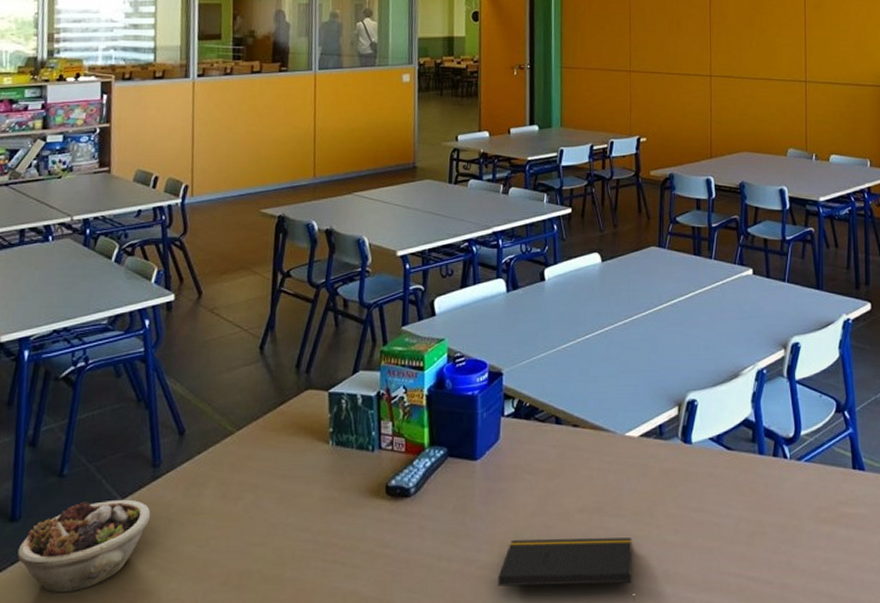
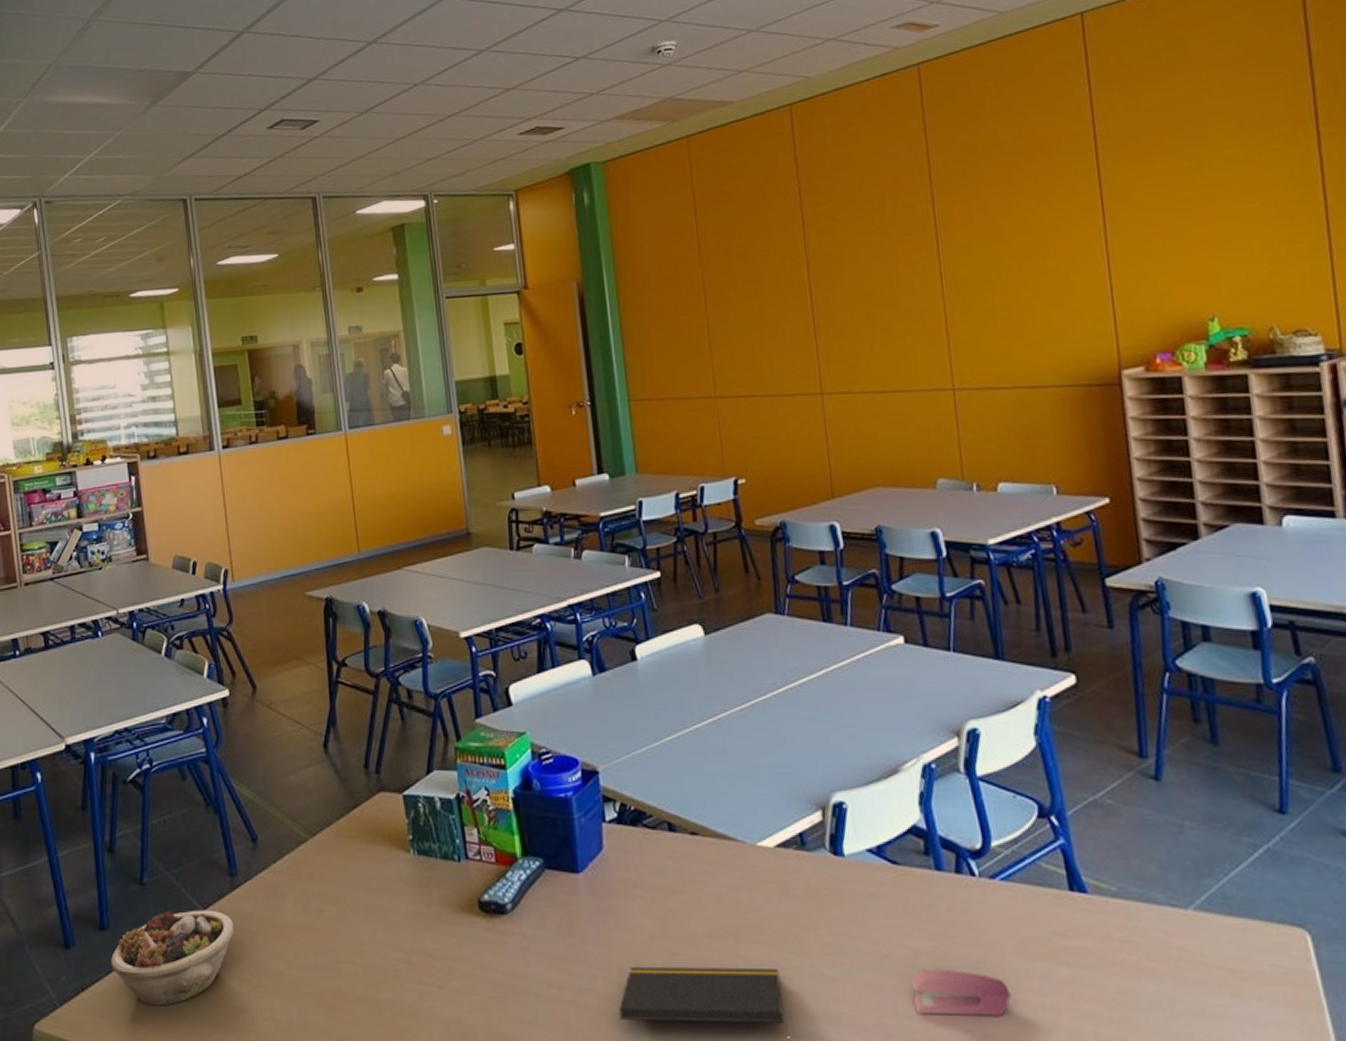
stapler: none [732,533,804,571] -> present [910,969,1011,1016]

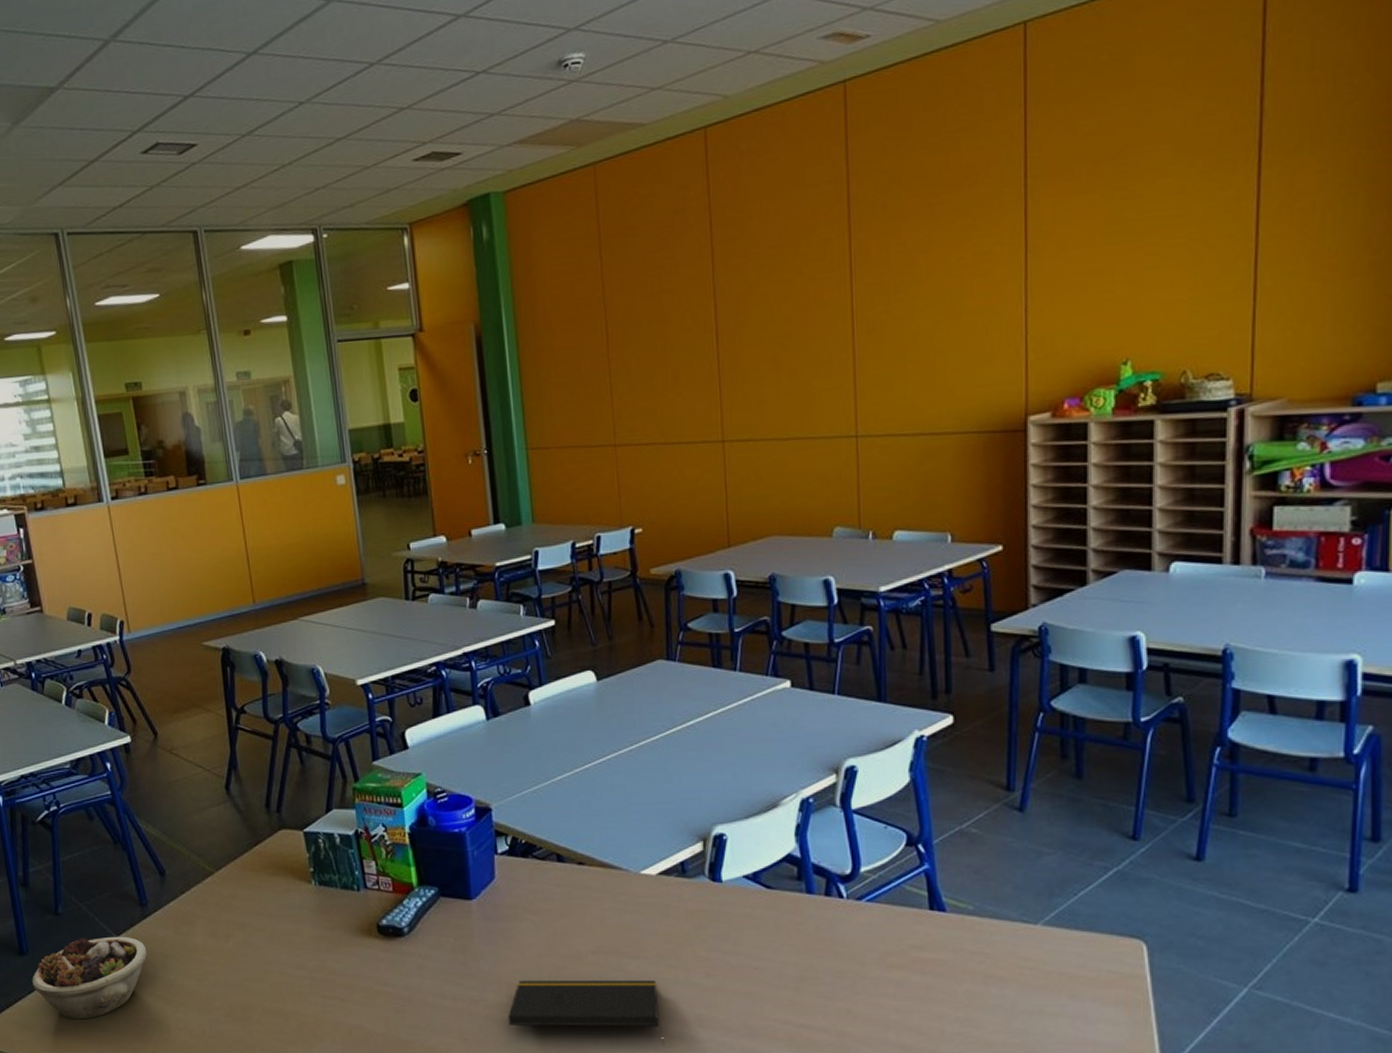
stapler: present [910,969,1011,1016] -> none [777,978,868,1018]

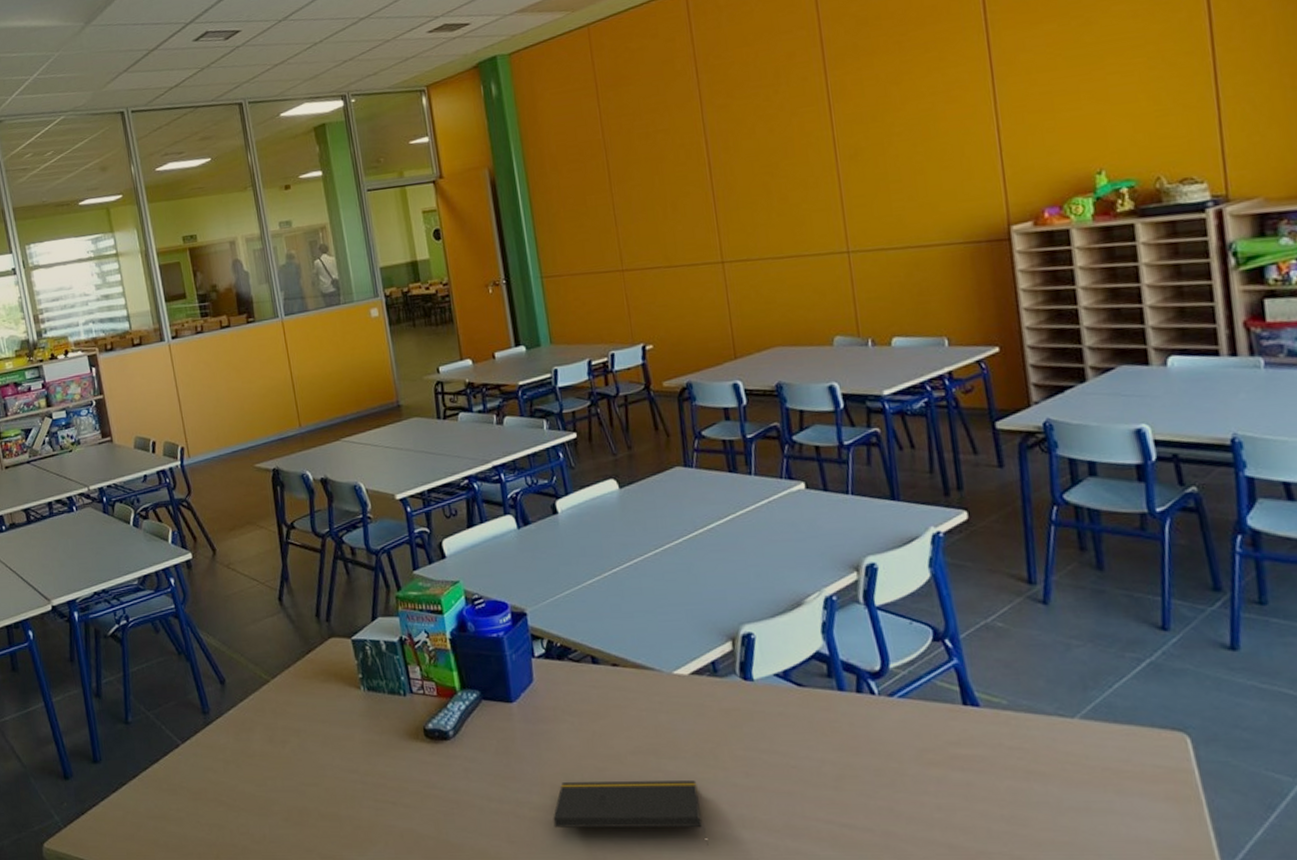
succulent planter: present [32,936,147,1020] -> none [105,743,210,825]

